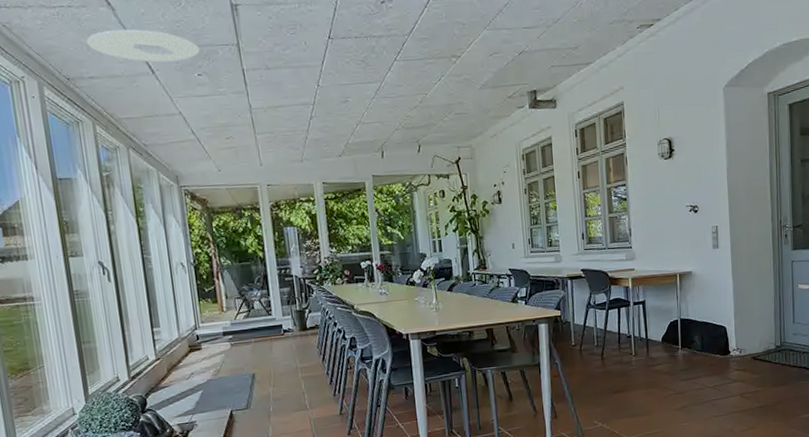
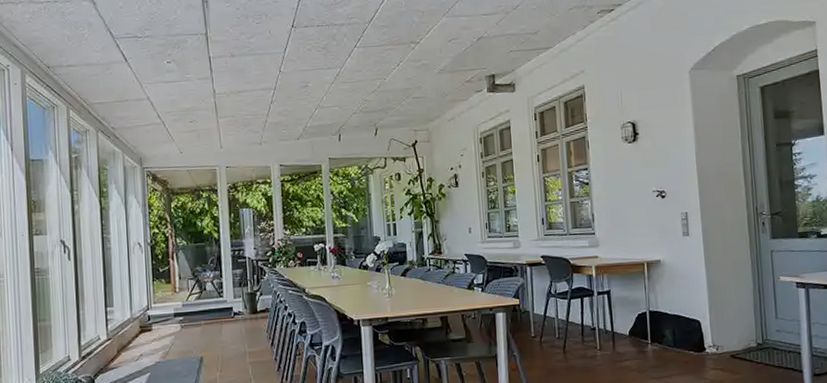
ceiling light: present [86,29,200,63] -> none [68,21,170,52]

